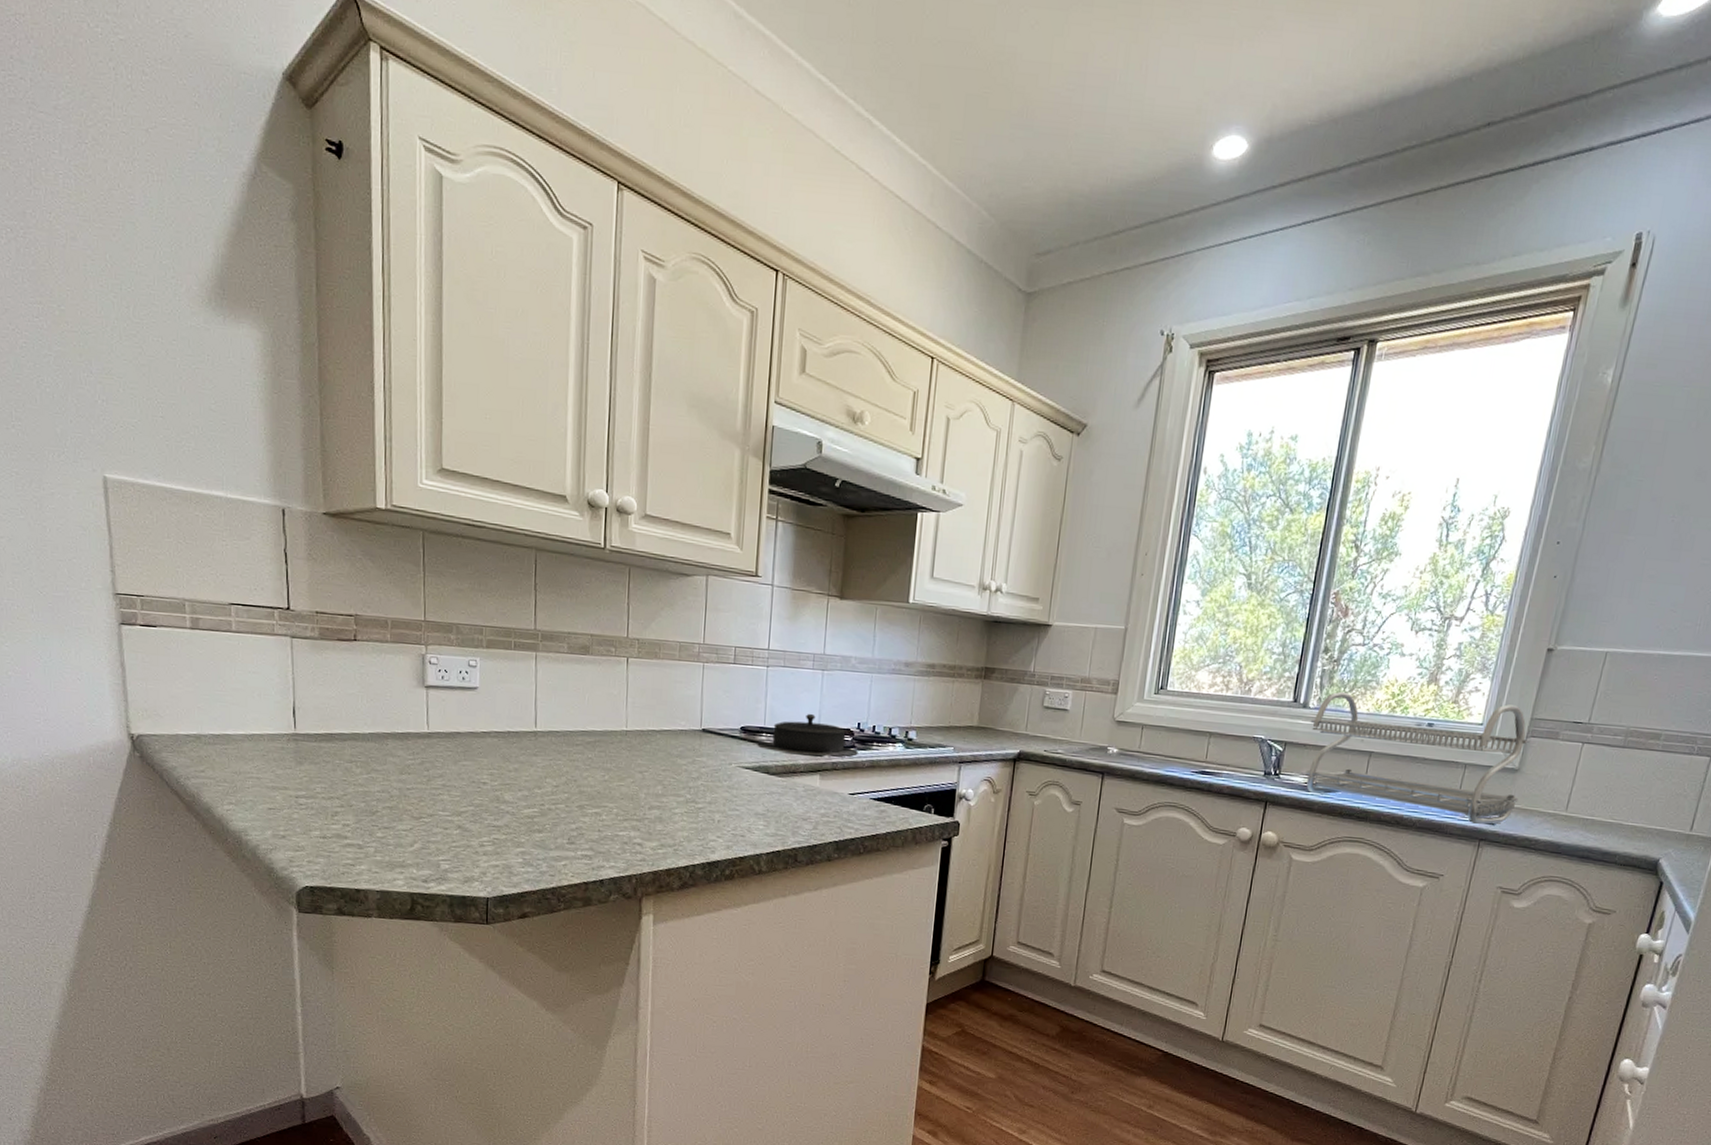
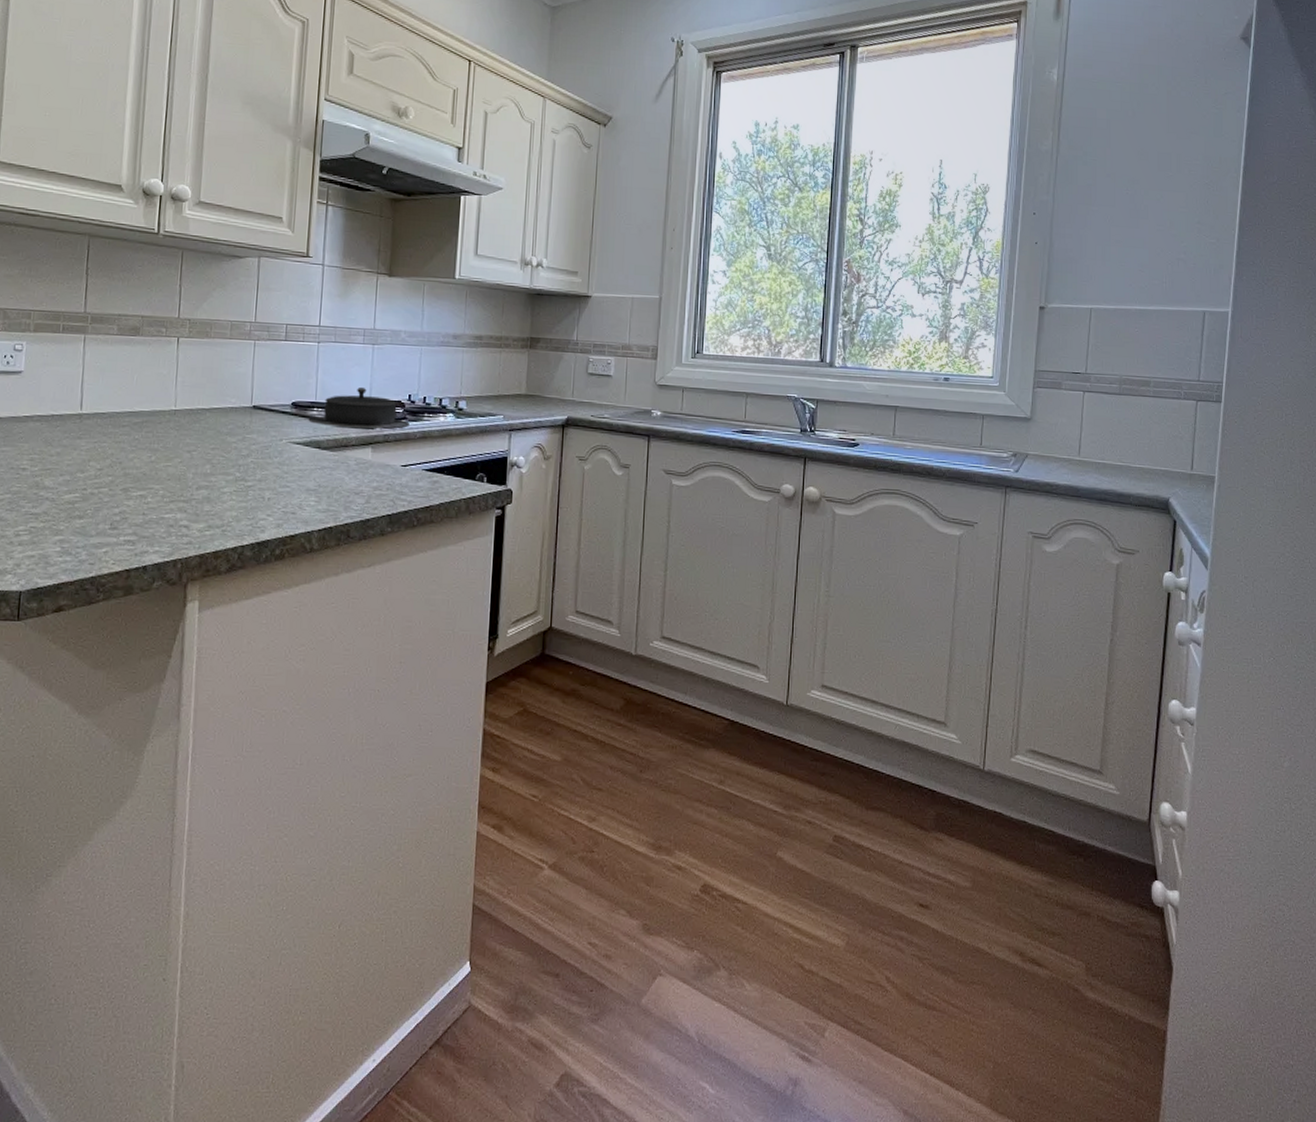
dish rack: present [1304,691,1528,825] -> none [837,350,1035,472]

